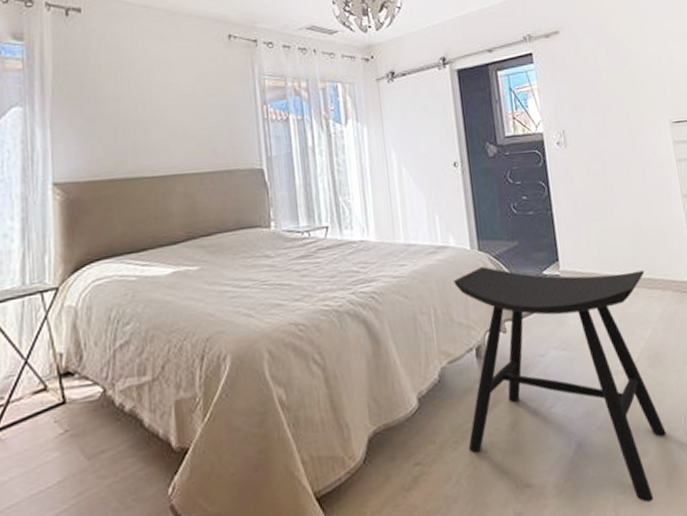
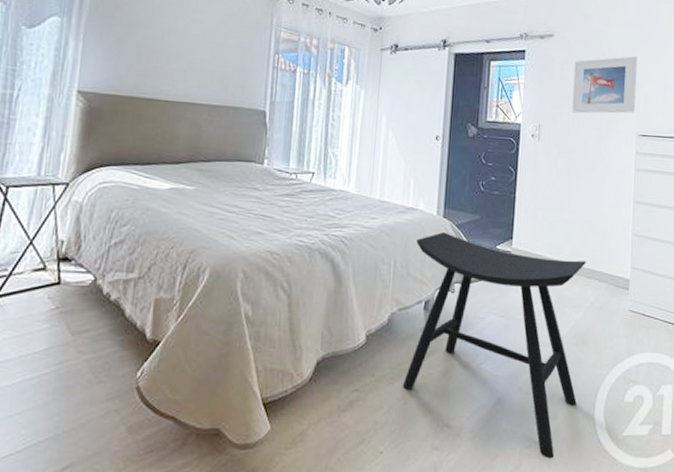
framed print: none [587,38,663,111] -> present [572,55,638,114]

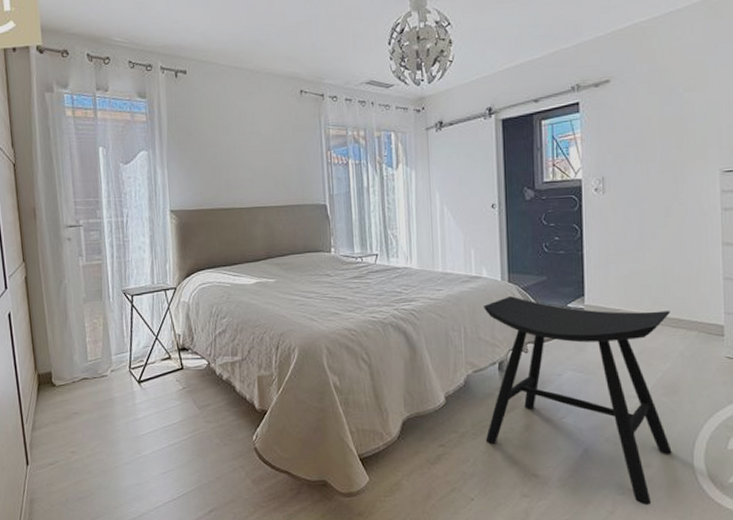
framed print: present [572,55,638,114] -> none [638,85,716,159]

